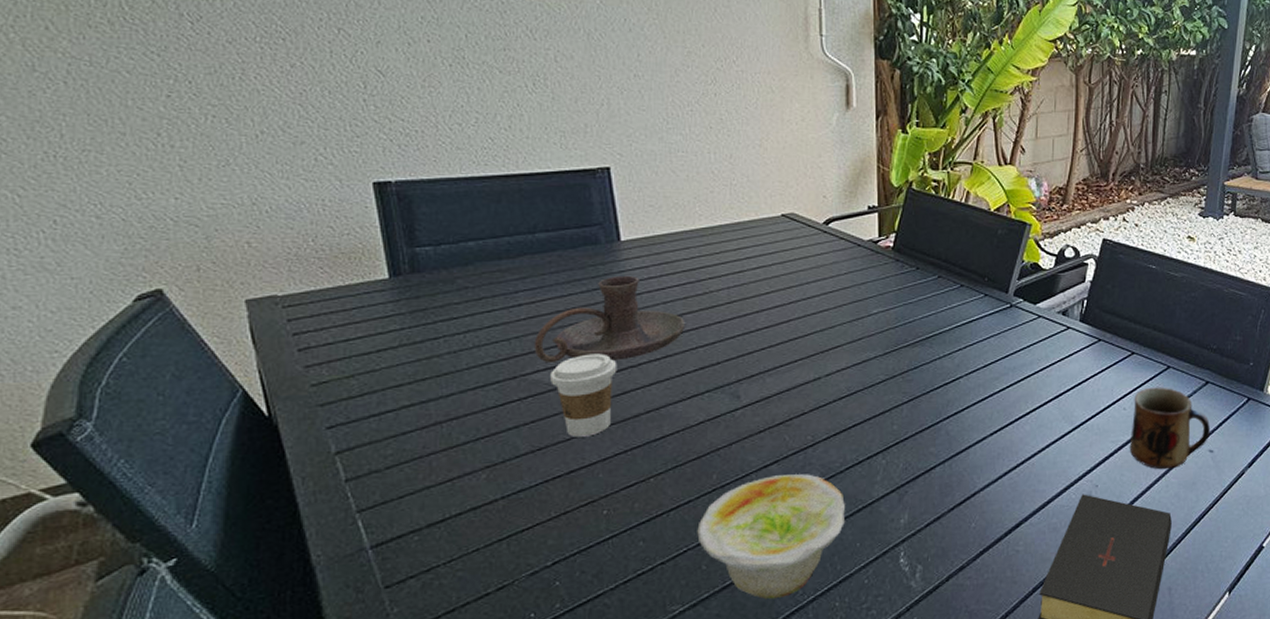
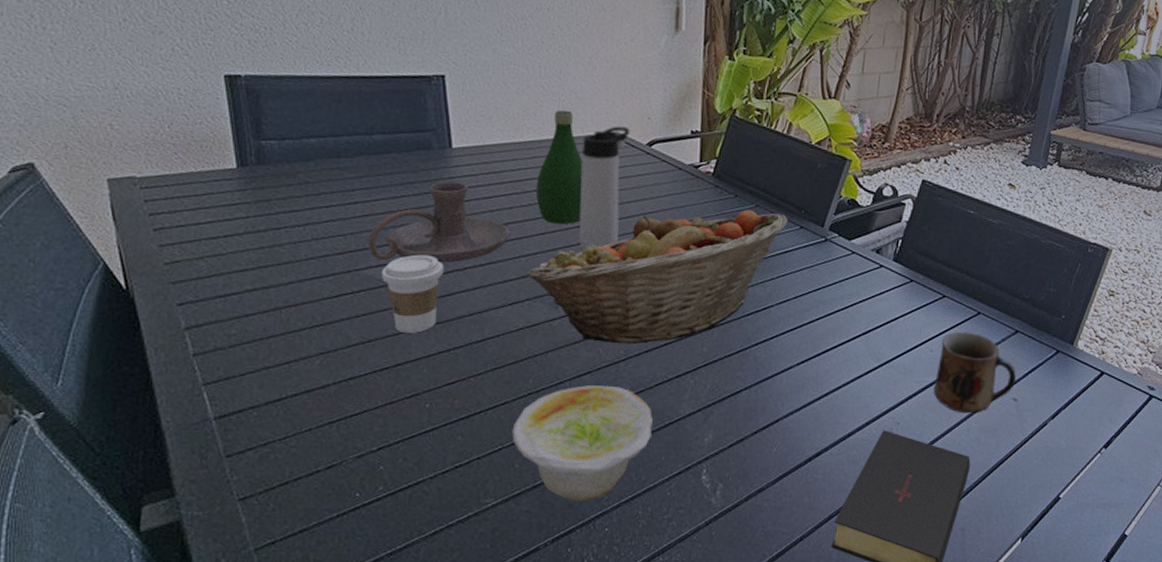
fruit basket: none [705,282,972,430] -> present [526,210,788,345]
bottle: none [710,194,760,311] -> present [535,109,584,225]
thermos bottle: none [757,206,806,336] -> present [579,126,630,250]

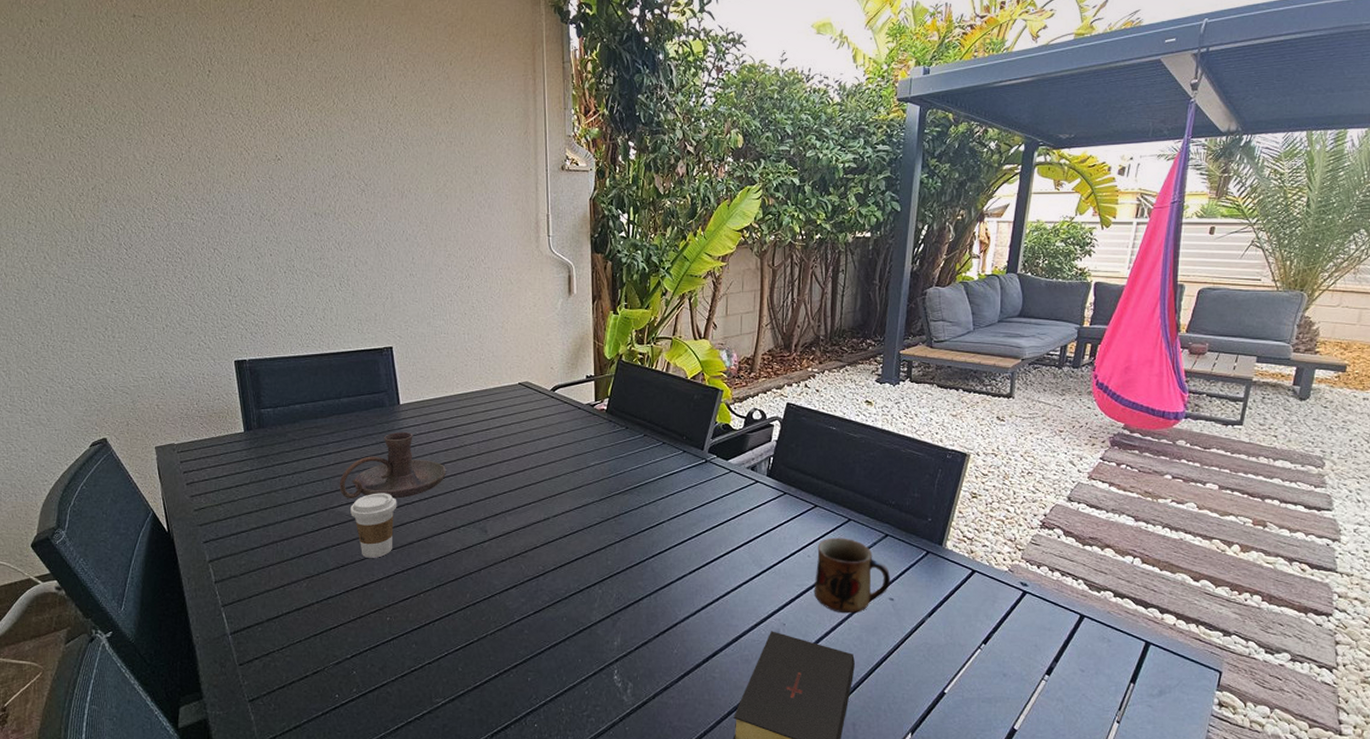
bowl: present [512,385,653,502] -> none [455,598,569,701]
fruit basket: present [526,210,788,345] -> none [461,440,672,561]
bottle: present [535,109,584,225] -> none [465,367,502,461]
thermos bottle: present [579,126,630,250] -> none [500,376,537,482]

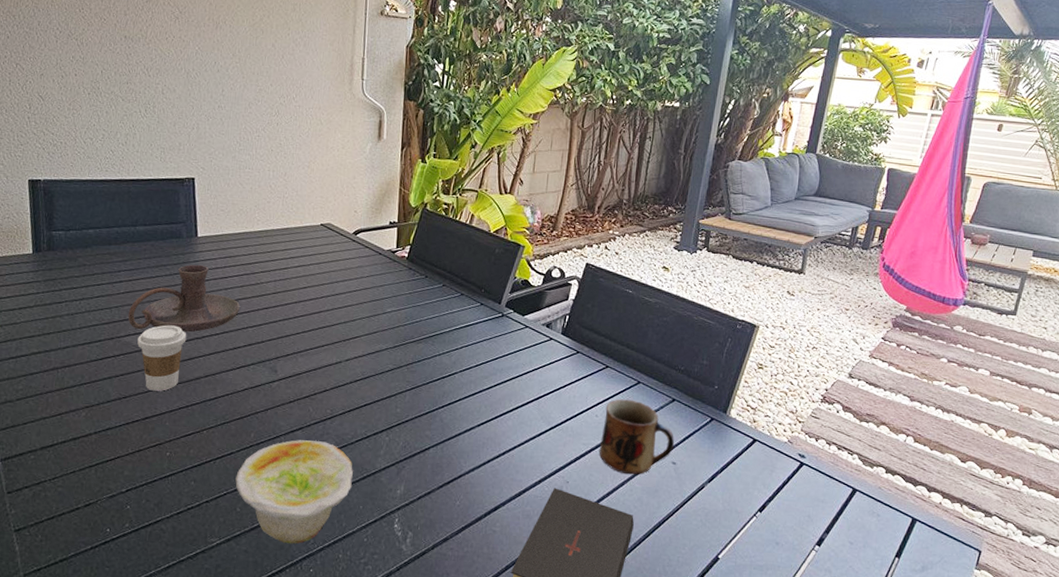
bowl: none [455,598,569,701] -> present [235,440,353,544]

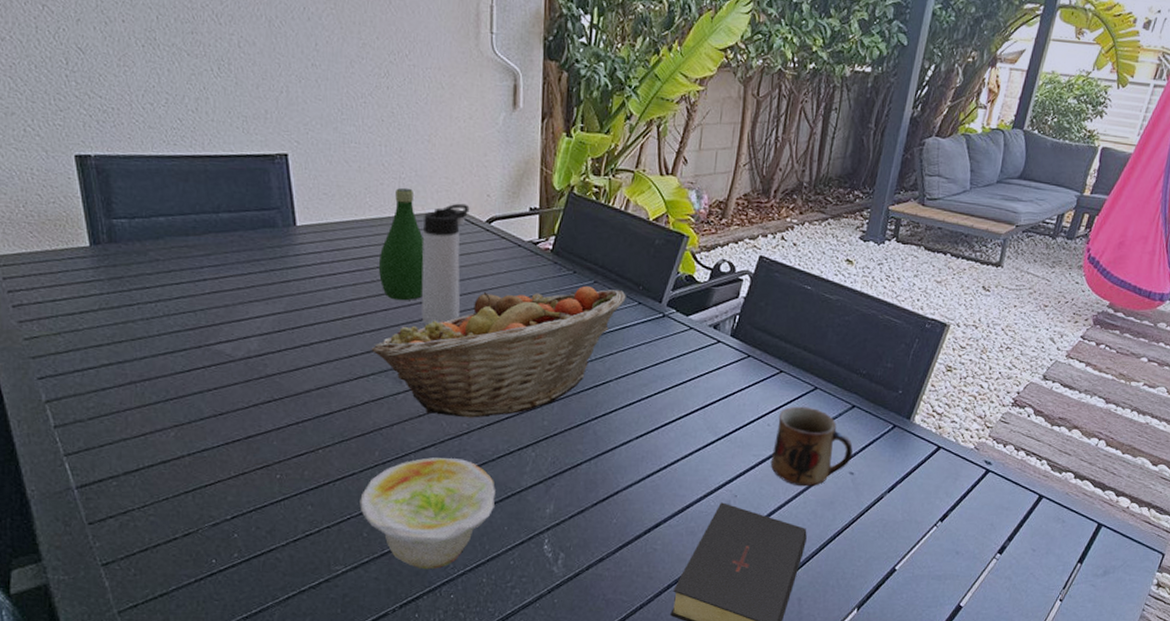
candle holder: present [127,264,240,333] -> none [217,258,353,339]
coffee cup: present [137,325,187,391] -> none [231,330,291,407]
fruit basket: none [252,289,470,405] -> present [371,286,626,418]
bottle: none [262,205,301,301] -> present [378,187,425,301]
thermos bottle: none [296,218,340,323] -> present [421,203,470,326]

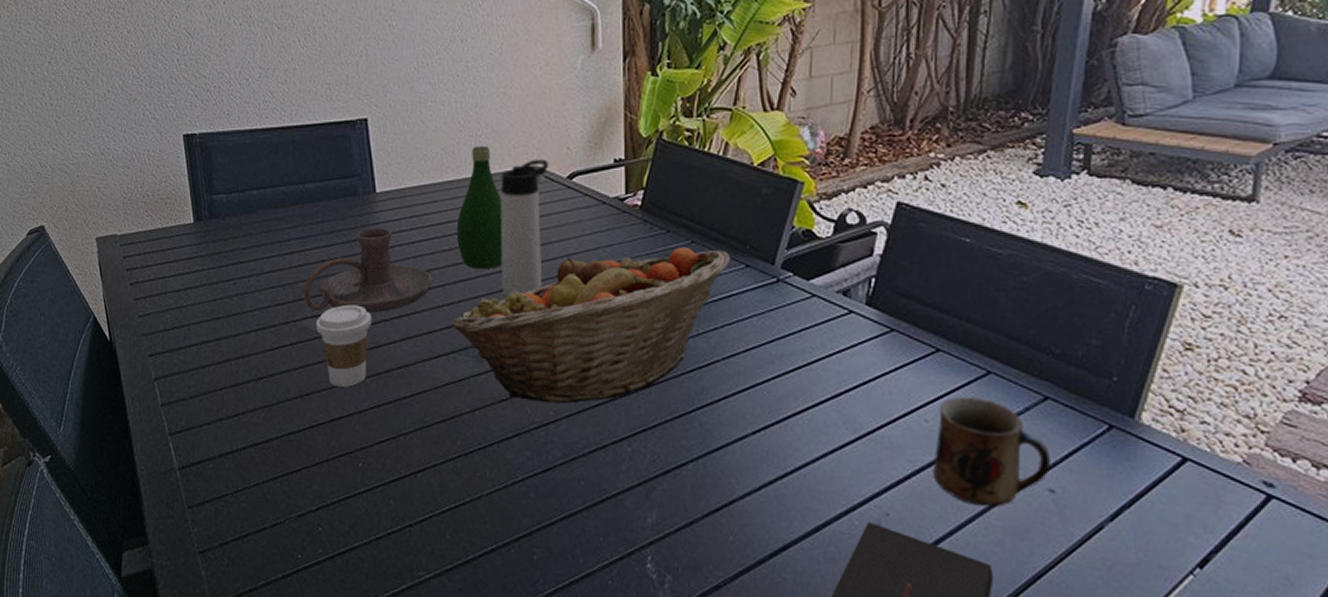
candle holder: none [217,258,353,339] -> present [303,227,432,314]
coffee cup: none [231,330,291,407] -> present [316,304,372,387]
bowl: present [360,457,495,570] -> none [442,449,588,583]

